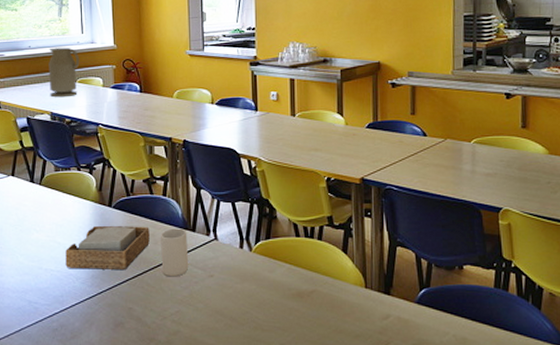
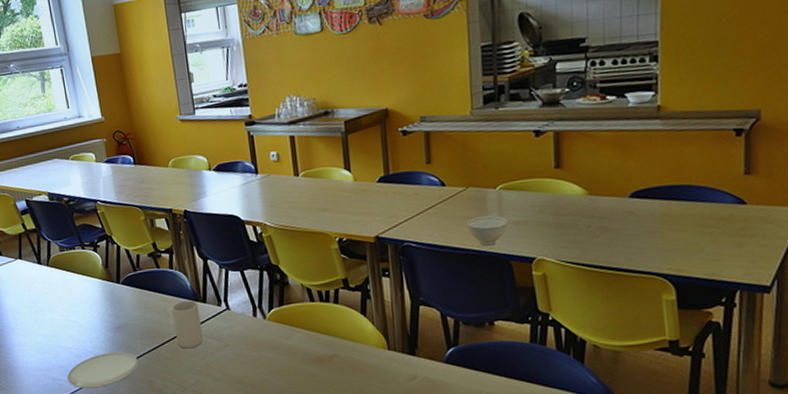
plate: none [44,276,120,314] -> present [66,351,138,389]
water jug: present [48,47,80,98] -> none [37,124,72,178]
napkin holder: present [65,225,150,271] -> none [80,300,162,346]
bowl: none [444,167,479,194] -> present [467,216,508,246]

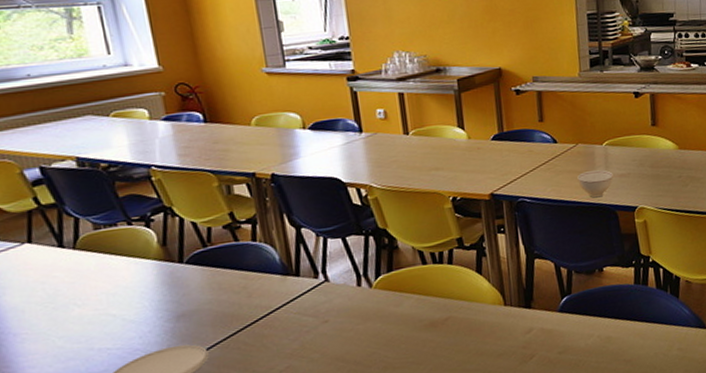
cup: present [171,300,204,349] -> none [253,274,297,331]

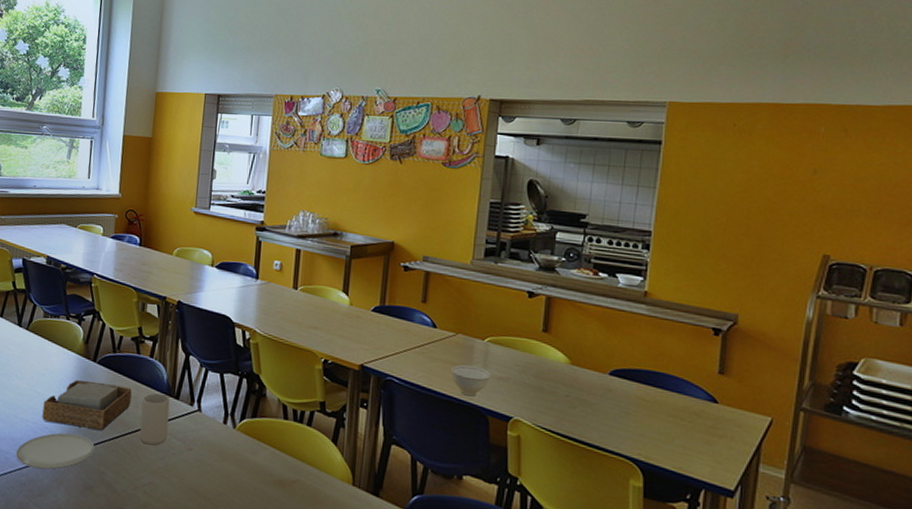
napkin holder: none [125,279,242,343] -> present [42,379,132,431]
cup: none [253,274,297,331] -> present [139,392,171,445]

